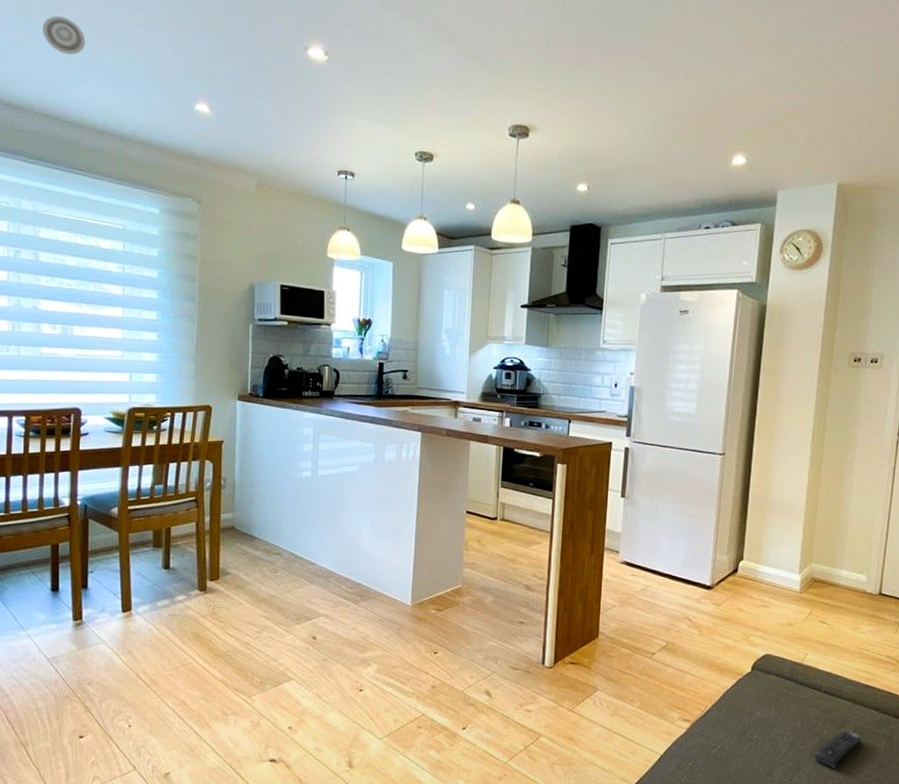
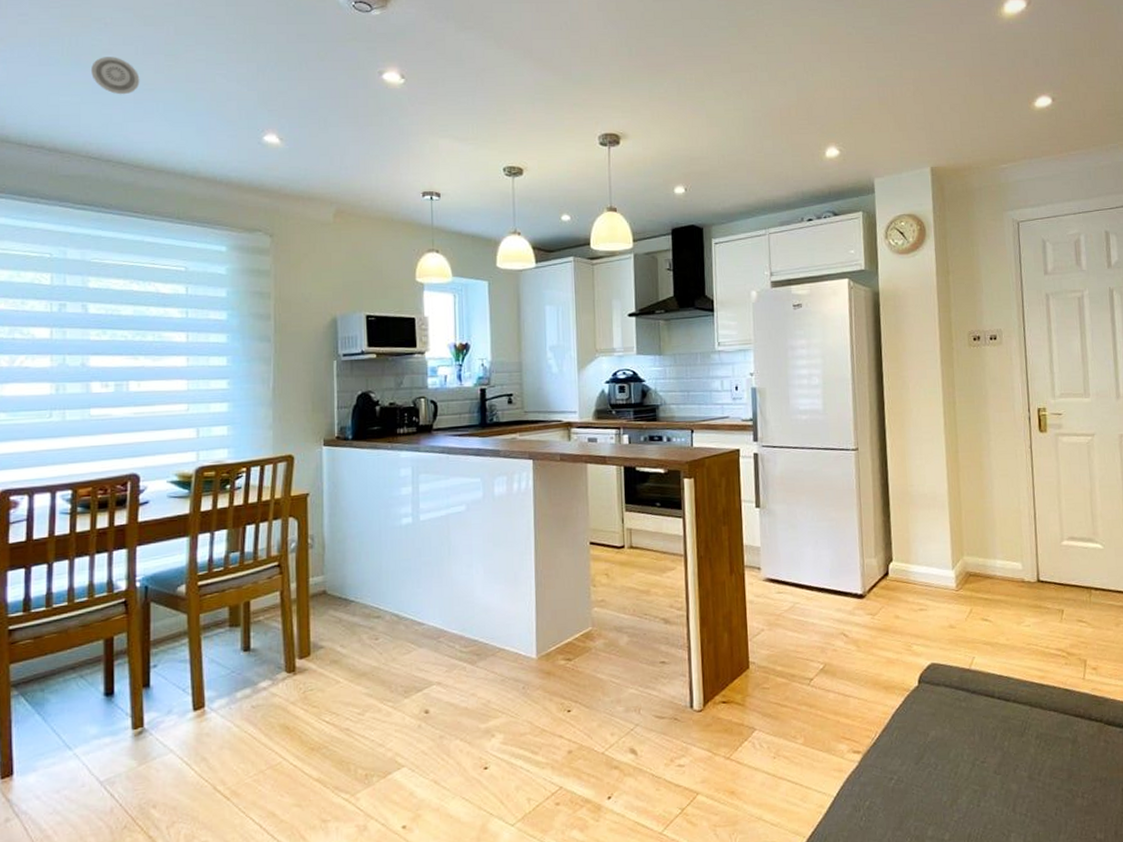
remote control: present [814,731,862,768] -> none [999,740,1046,785]

